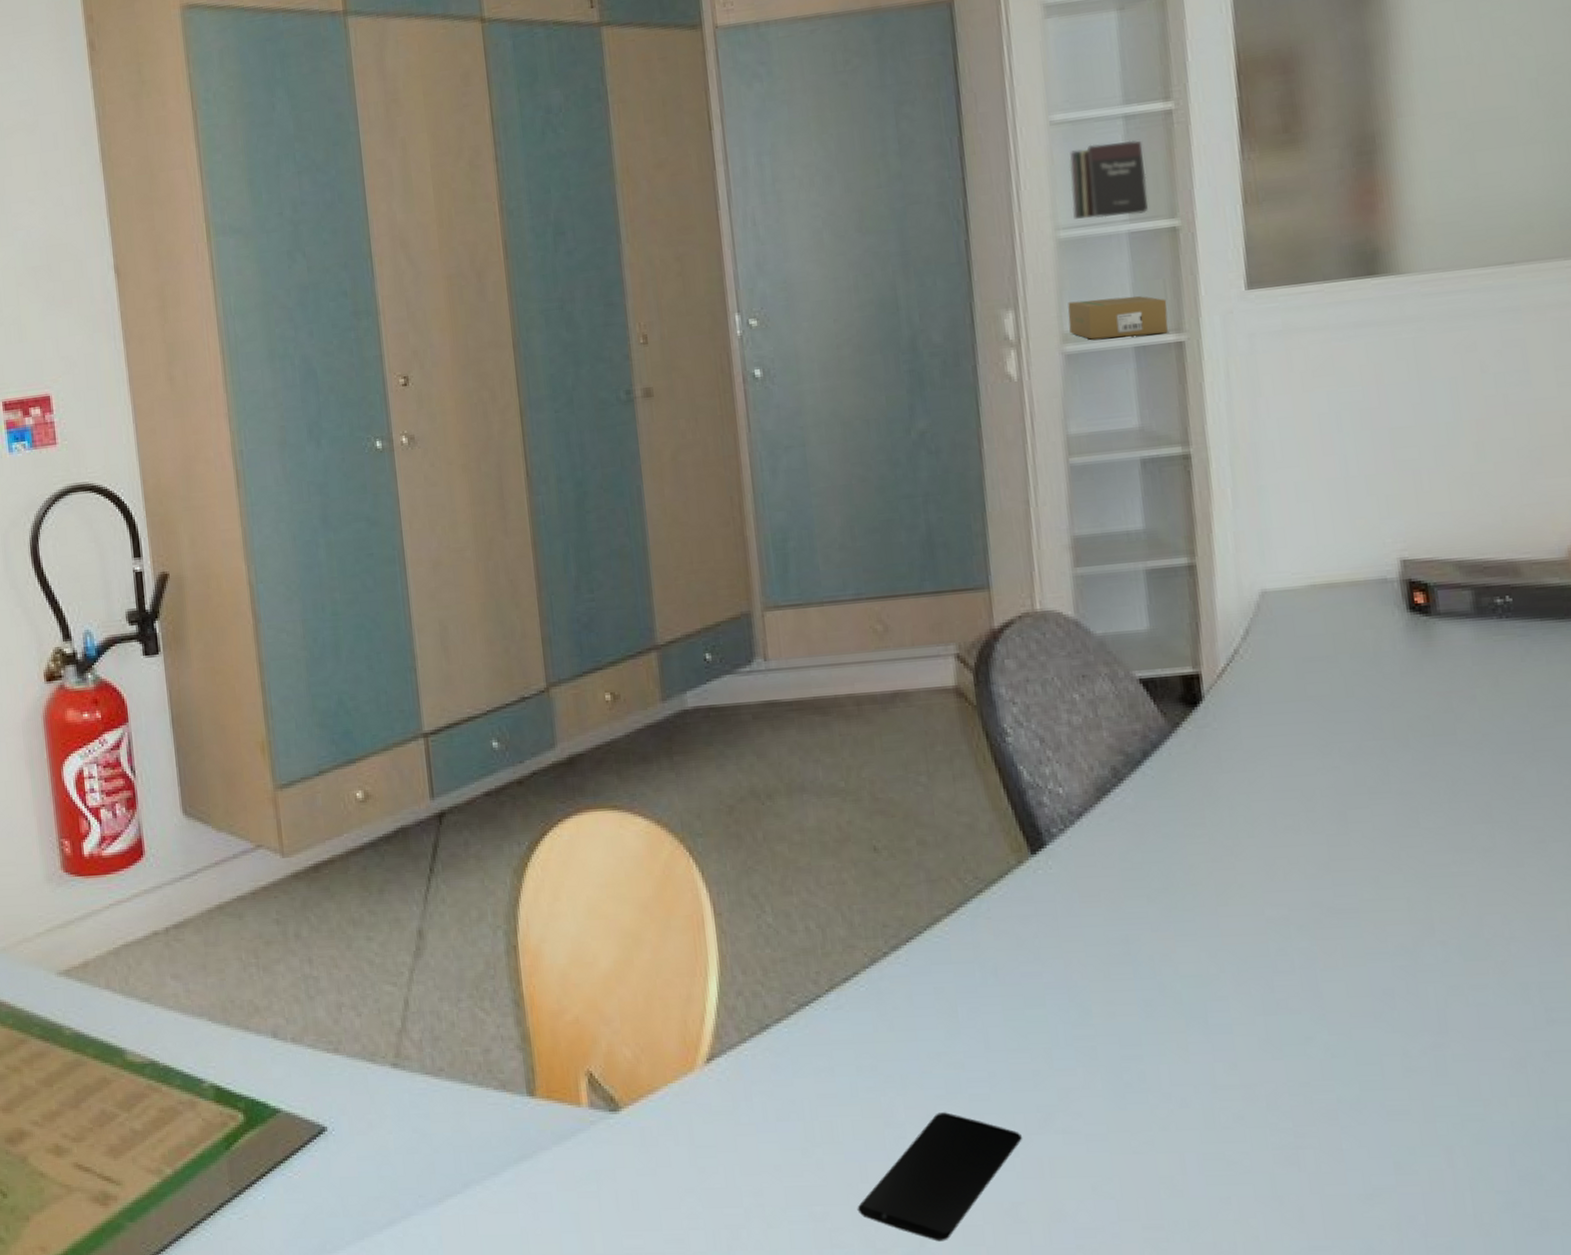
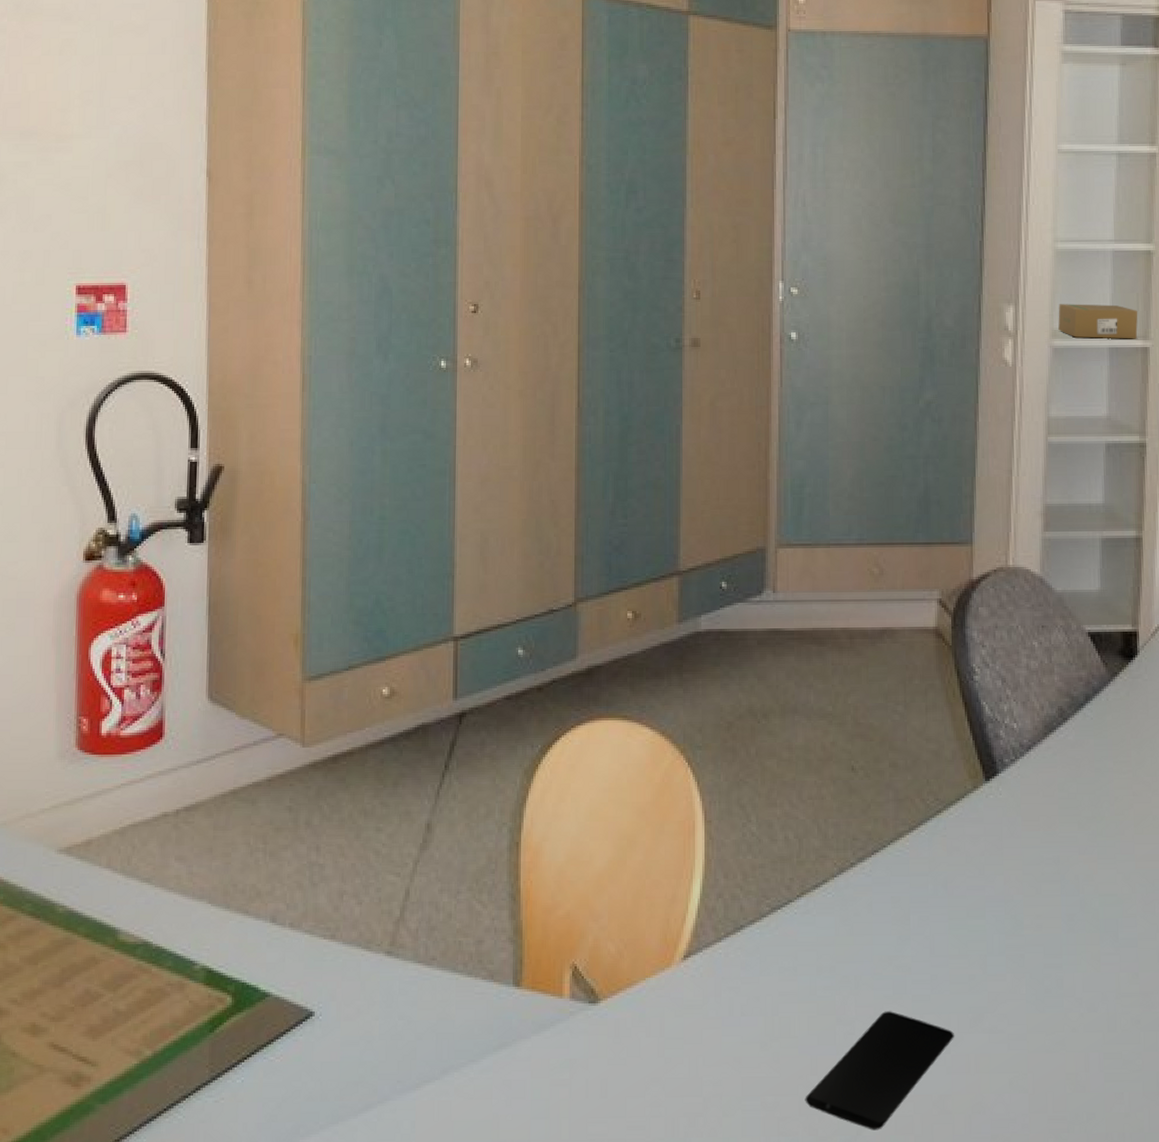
books: present [1069,140,1149,219] -> none [1069,173,1131,236]

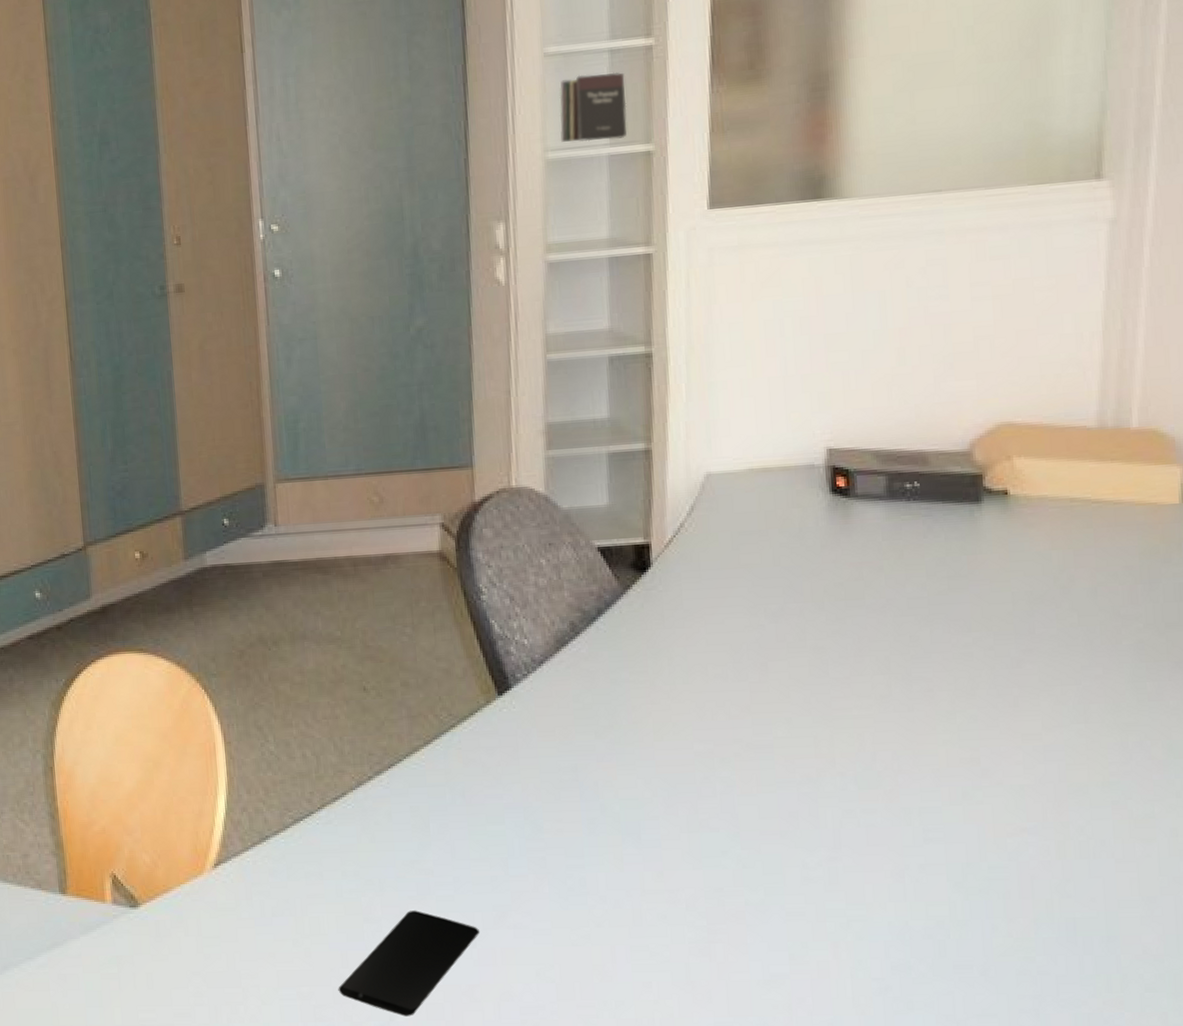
box: present [1058,304,1138,339] -> none [552,212,639,250]
books: none [1069,173,1131,236] -> present [559,72,627,142]

